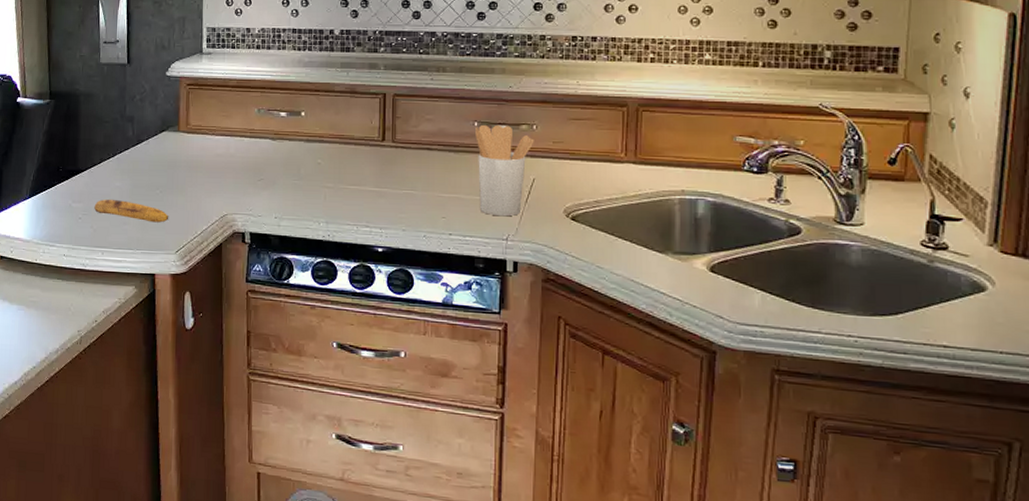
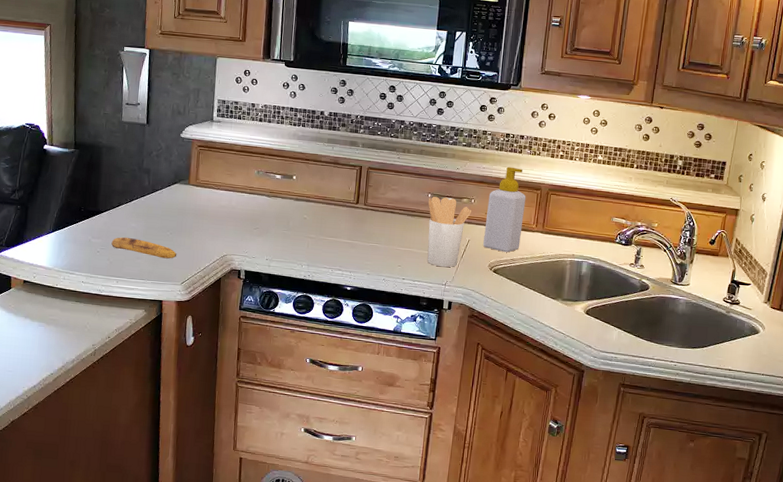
soap bottle: none [554,79,608,192] -> present [483,166,526,253]

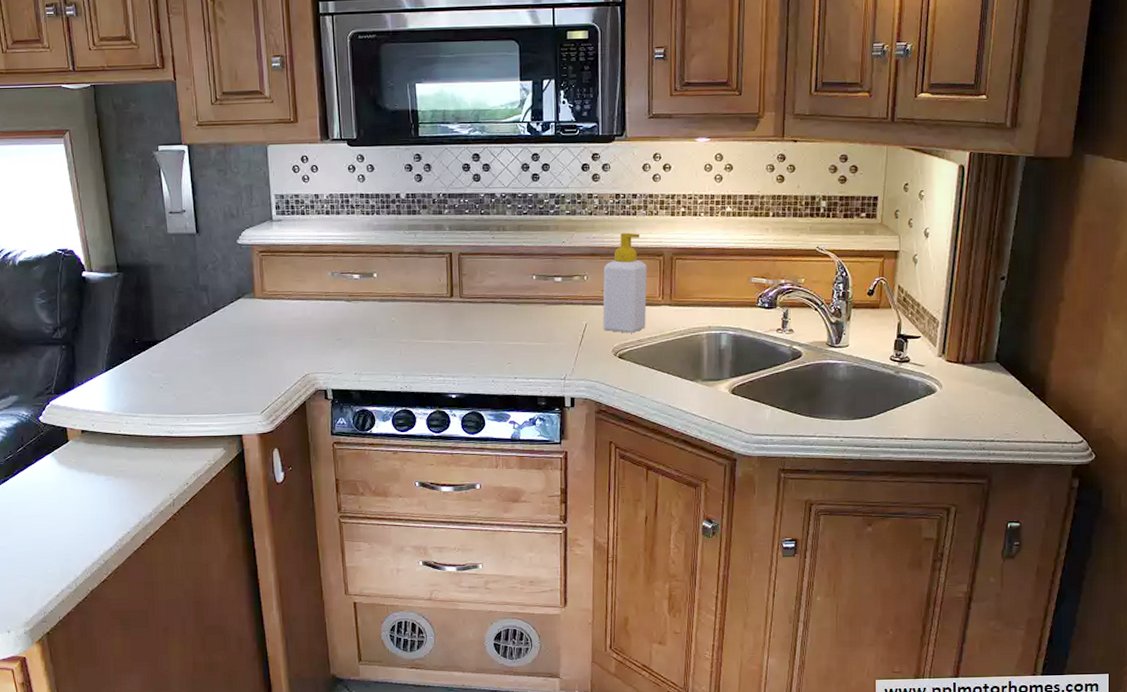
banana: present [111,237,177,259] -> none [175,367,252,387]
utensil holder: present [427,196,472,267] -> none [534,277,586,359]

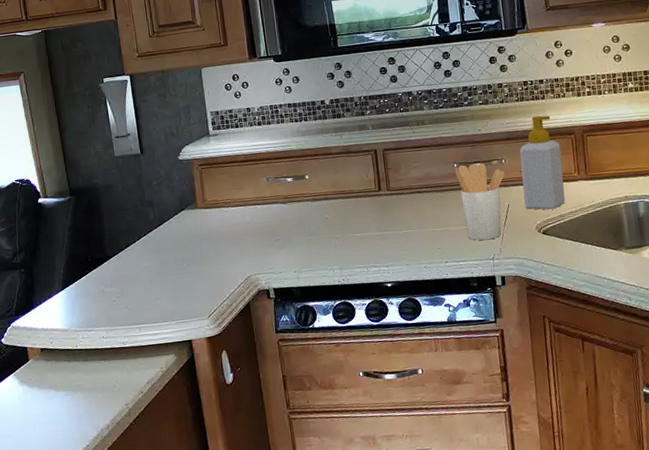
utensil holder: none [534,277,586,359] -> present [455,163,505,241]

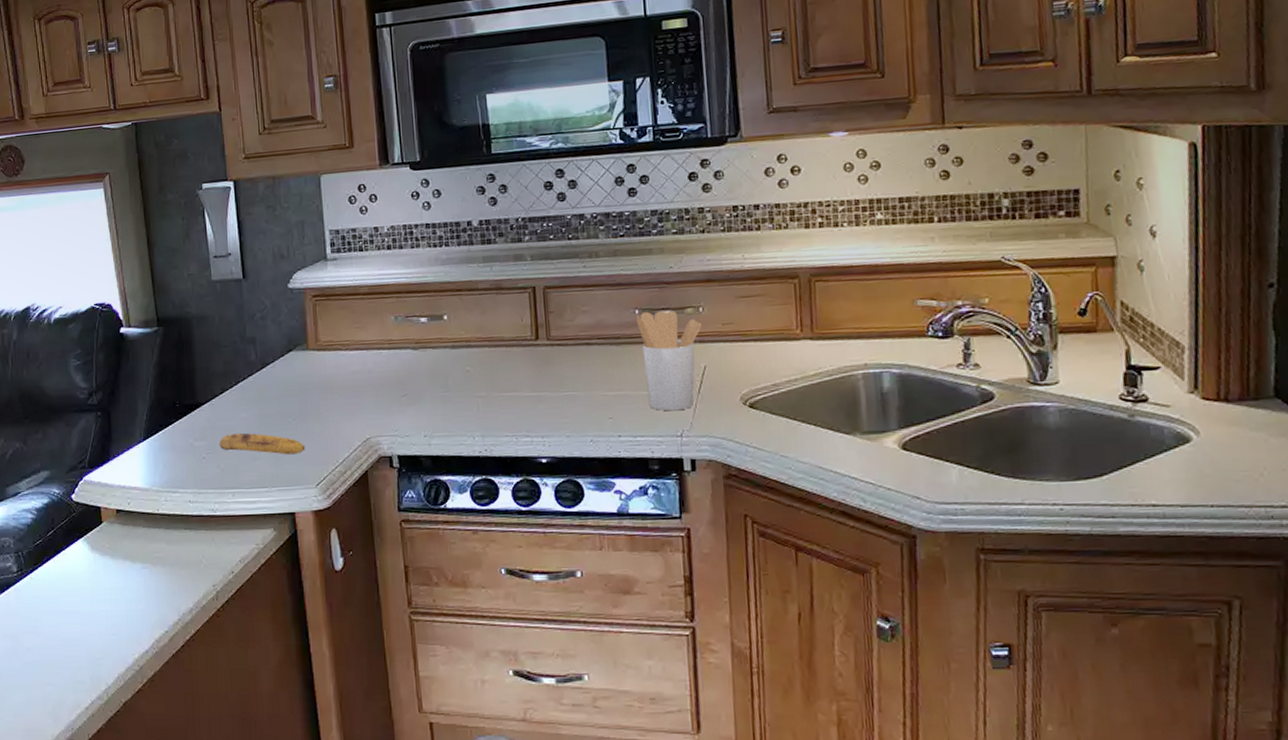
banana: none [126,278,198,294] -> present [219,432,305,455]
soap bottle: present [519,115,566,210] -> none [722,251,782,376]

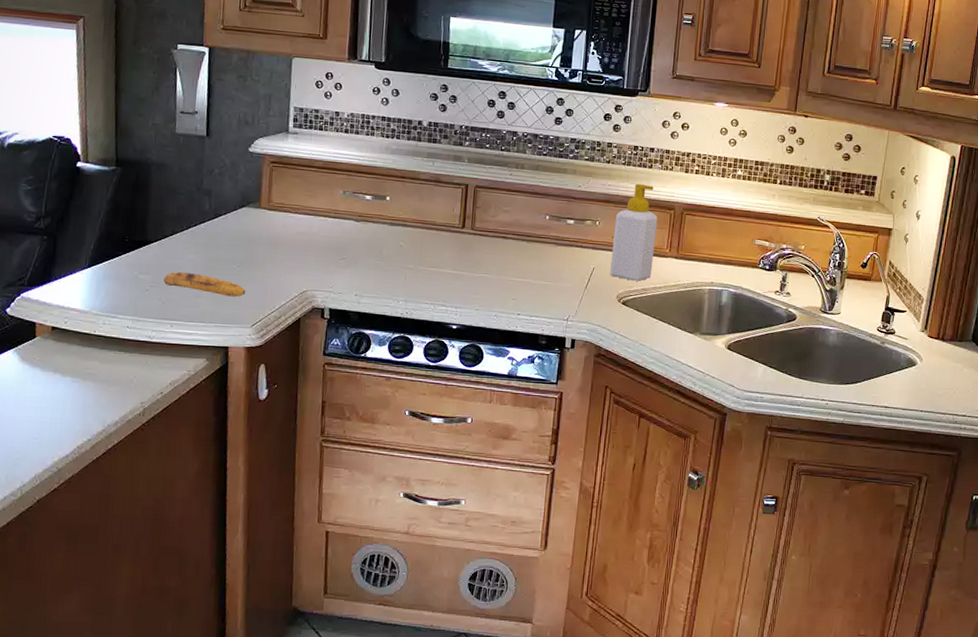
utensil holder: present [637,310,702,411] -> none [545,218,596,300]
soap bottle: none [722,251,782,376] -> present [610,183,658,281]

